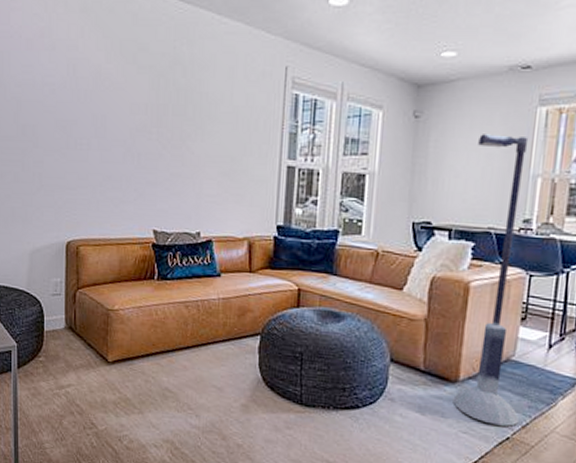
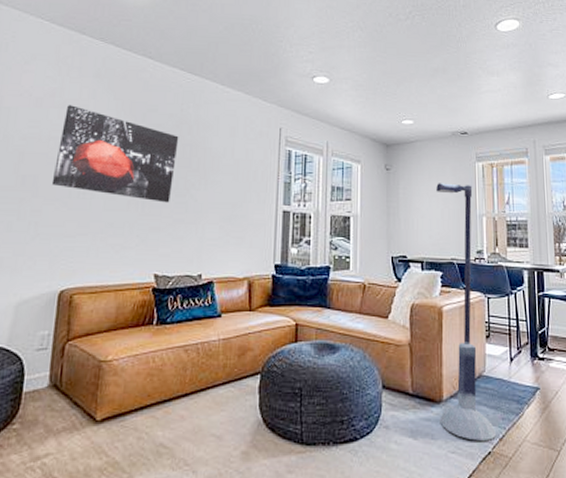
wall art: none [49,46,173,155] -> present [51,105,179,203]

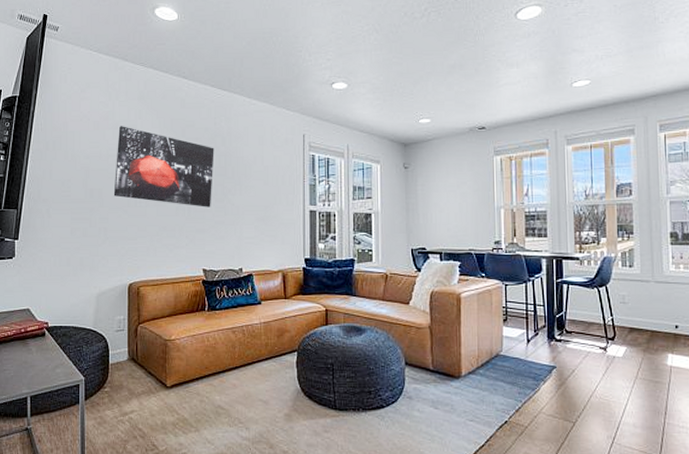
floor lamp: present [436,183,496,441] -> none [454,178,512,411]

